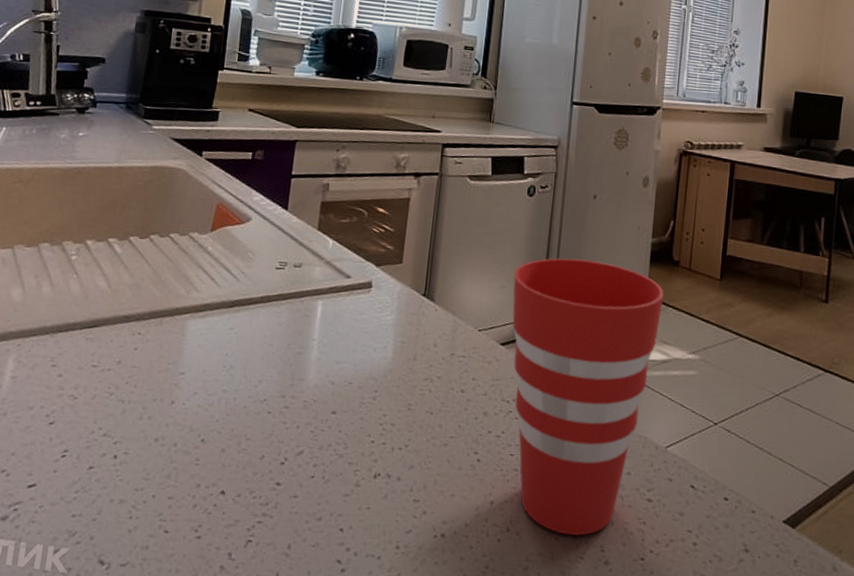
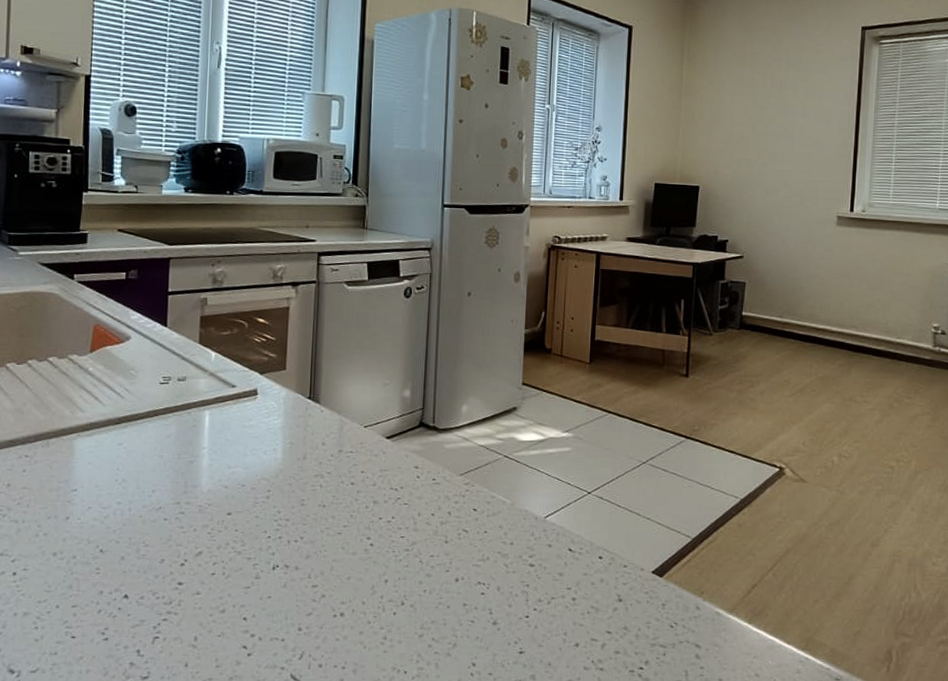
cup: present [512,258,664,536] -> none [395,353,538,603]

